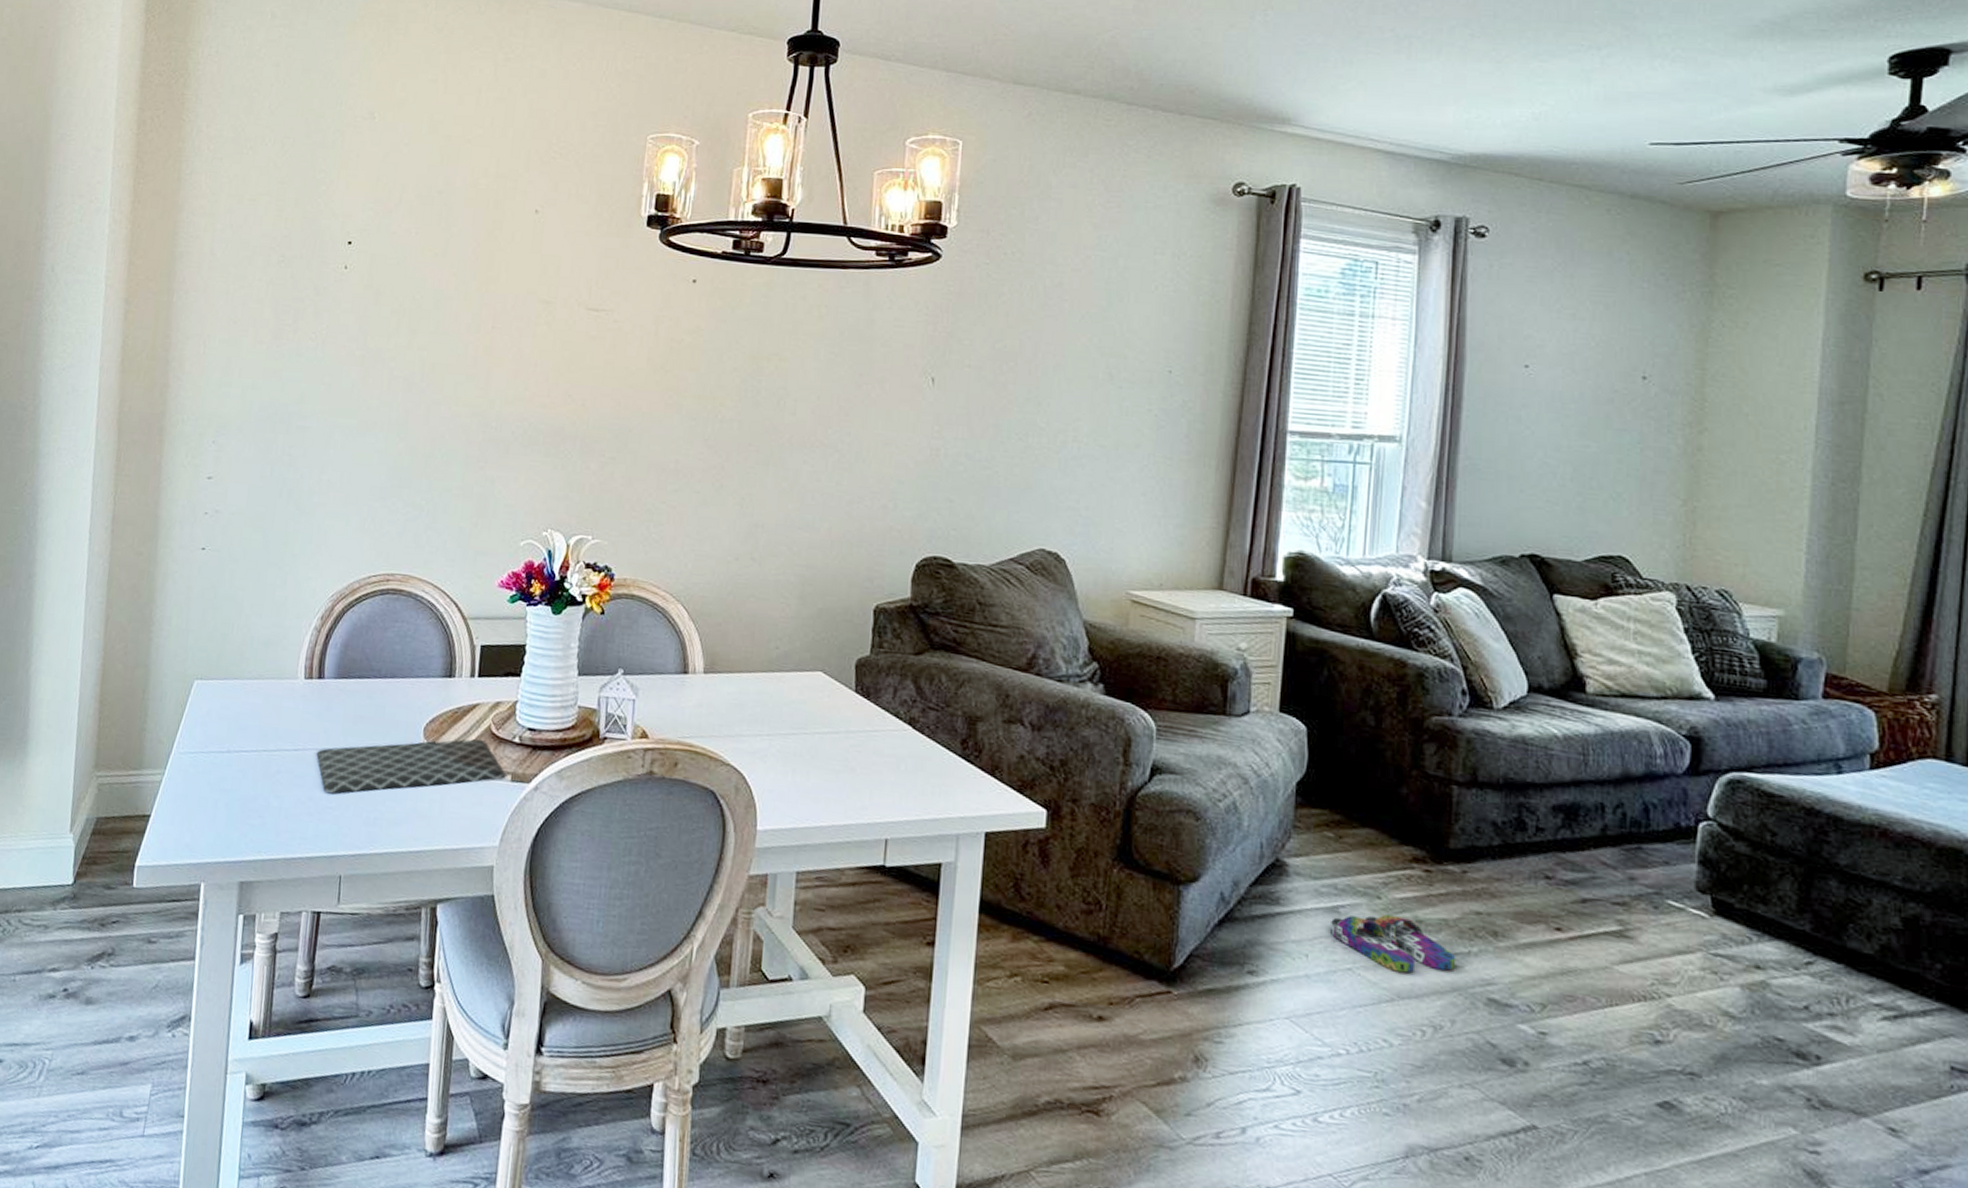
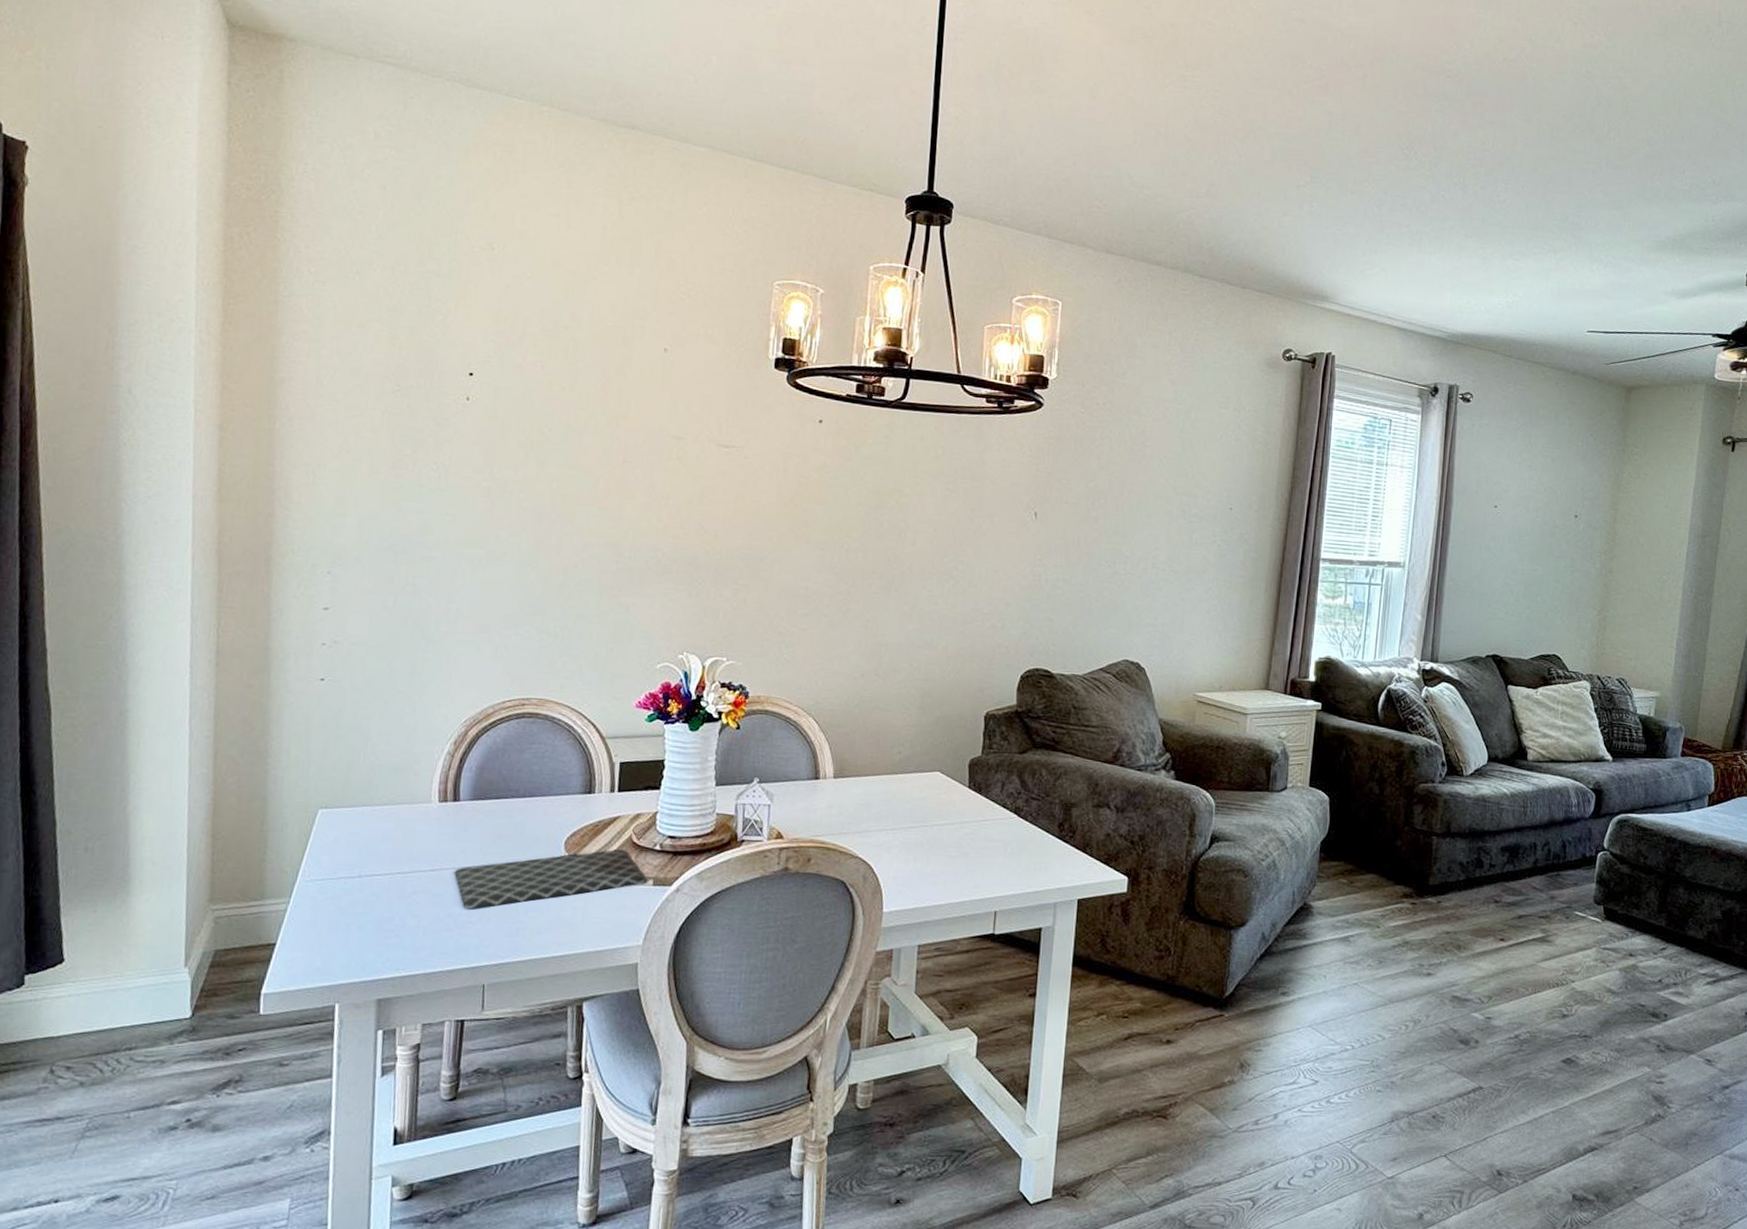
slippers: present [1329,914,1456,973] -> none [1342,939,1432,983]

